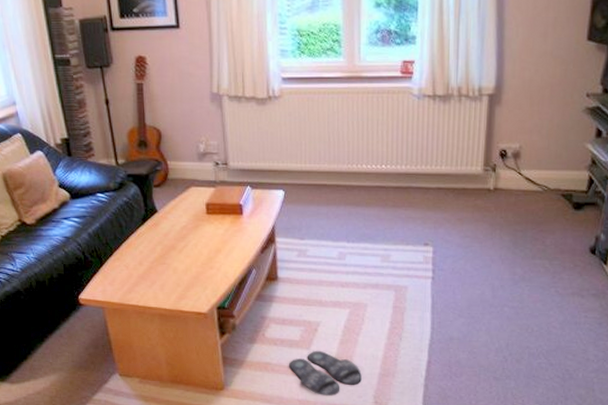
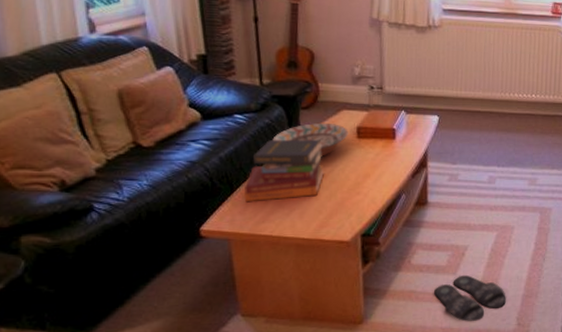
books: none [111,216,179,275] -> present [243,139,324,203]
decorative bowl: none [131,199,198,232] -> present [272,122,348,157]

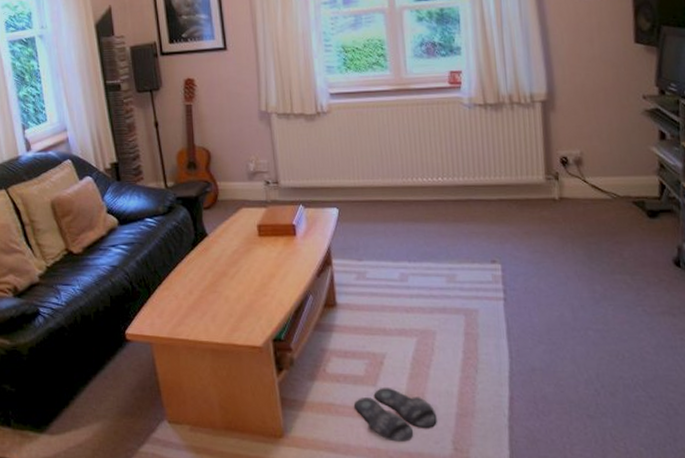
books: present [243,139,324,203] -> none [159,239,231,306]
decorative bowl: present [272,122,348,157] -> none [180,222,250,257]

